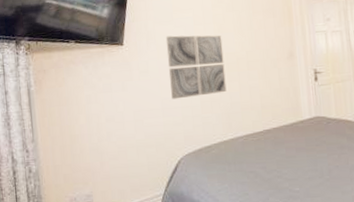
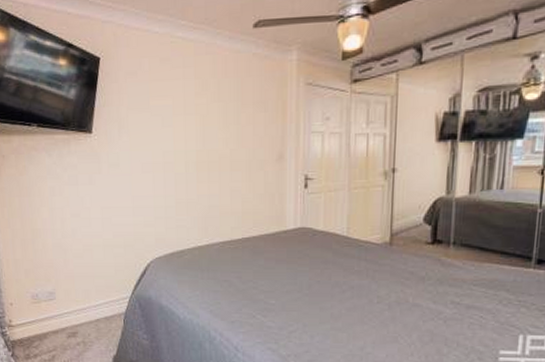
wall art: present [165,35,227,100] -> none [140,125,205,198]

